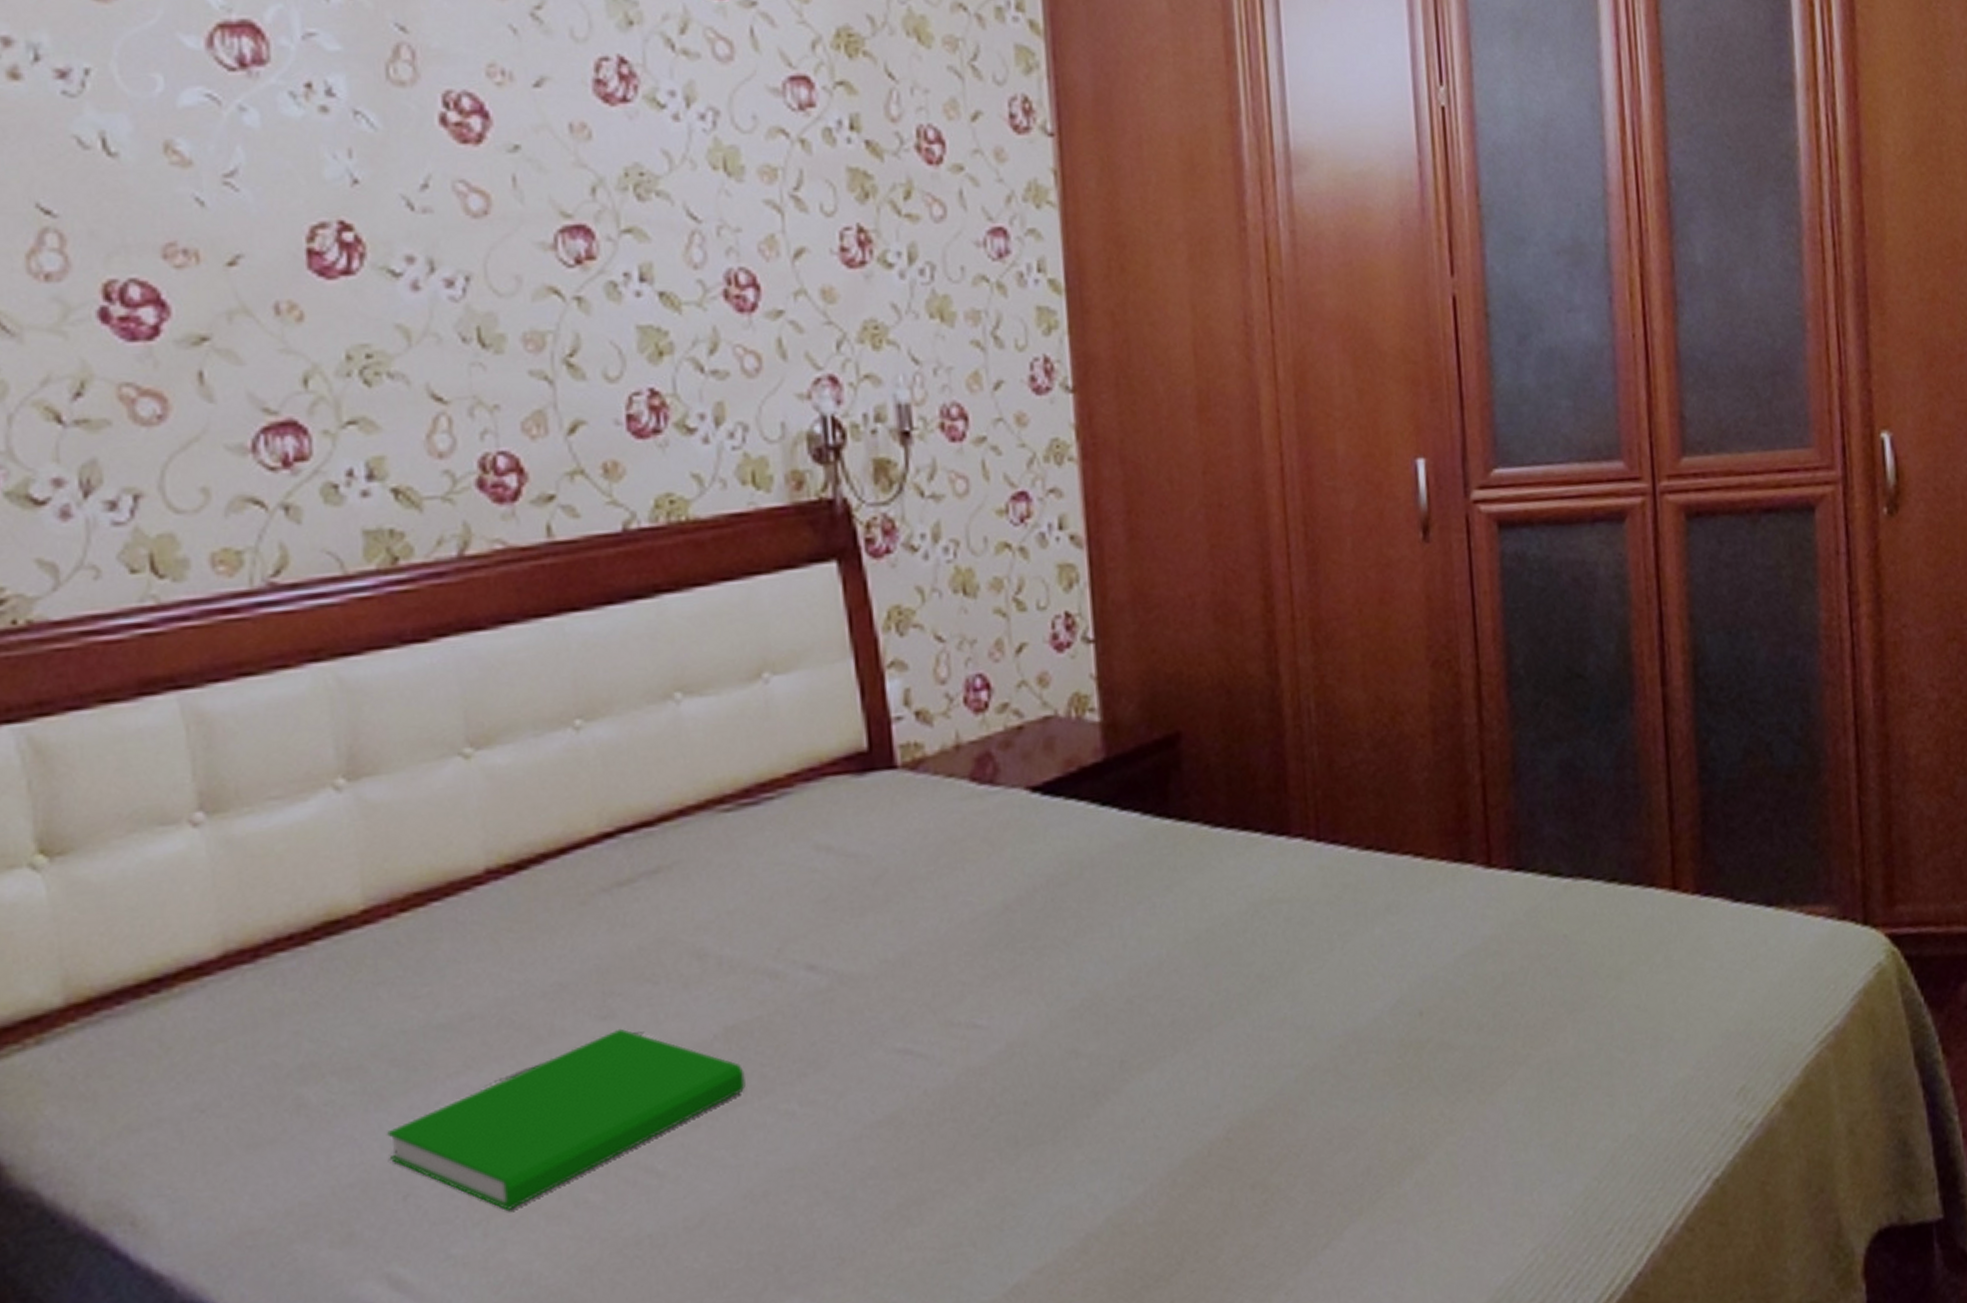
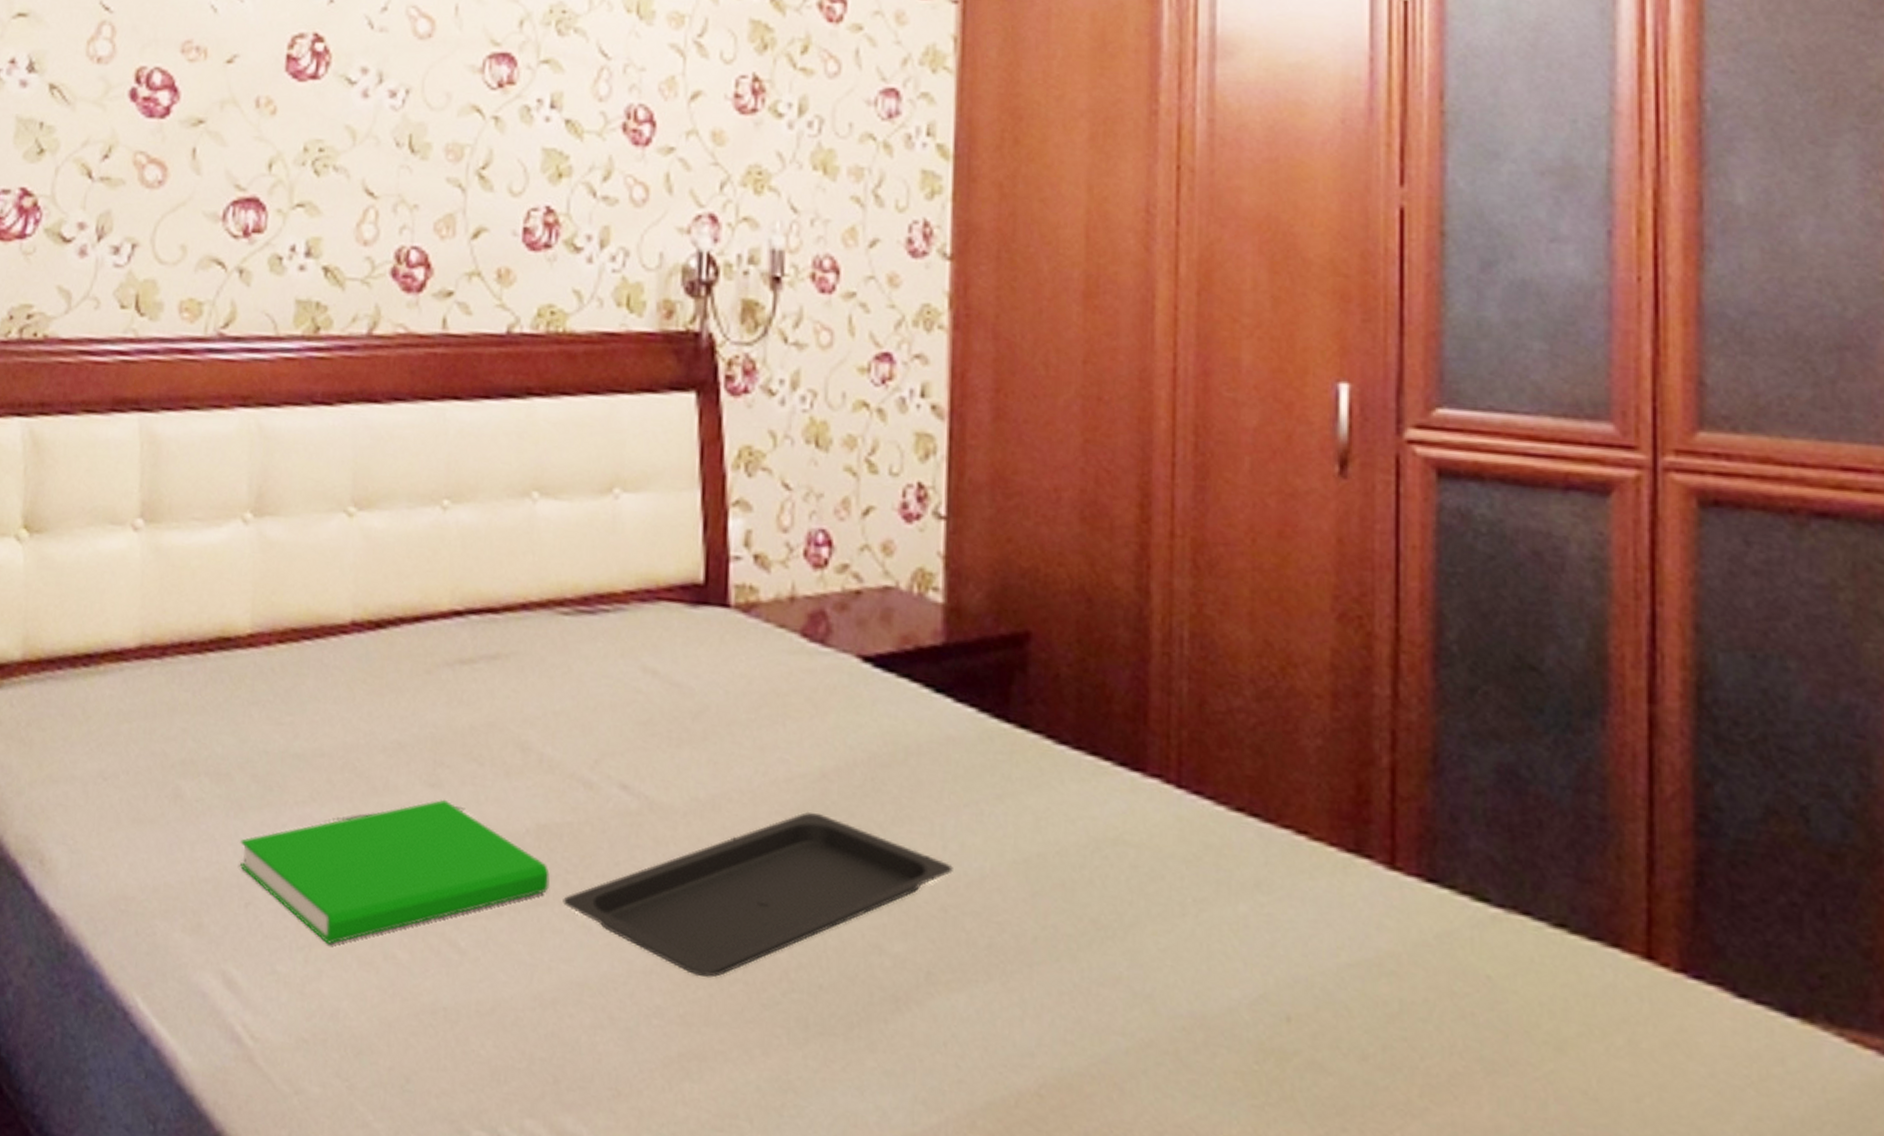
serving tray: none [762,944,1134,1128] -> present [563,811,953,978]

